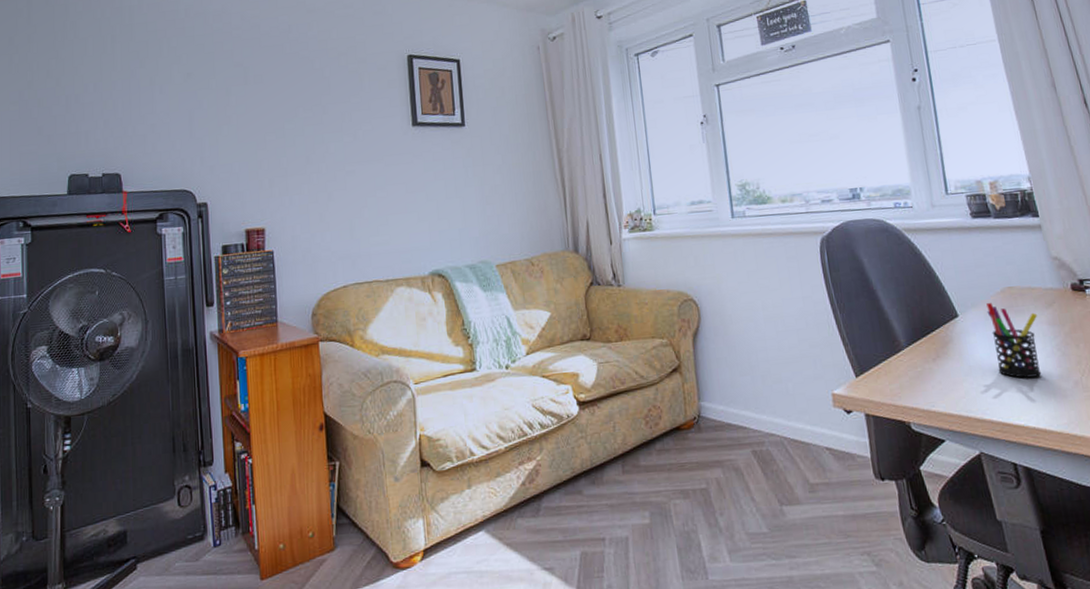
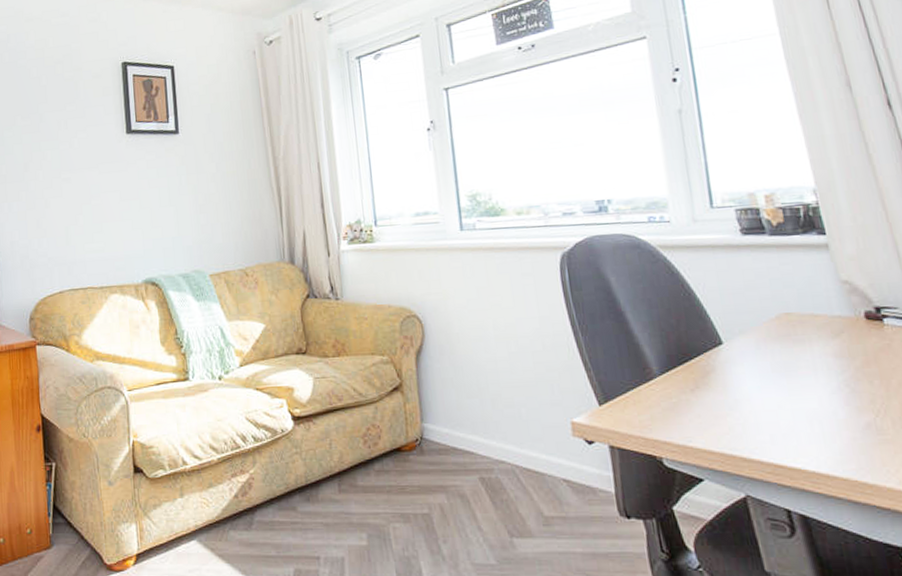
pen holder: present [986,302,1042,378] -> none [758,329,825,416]

